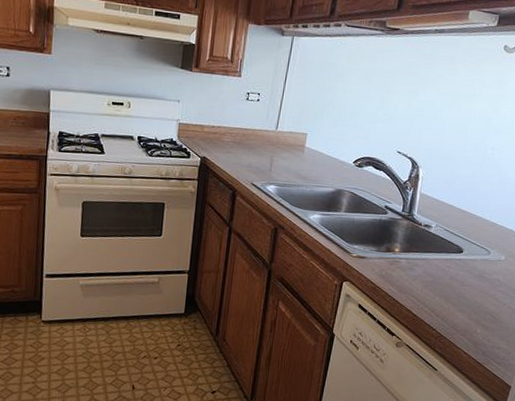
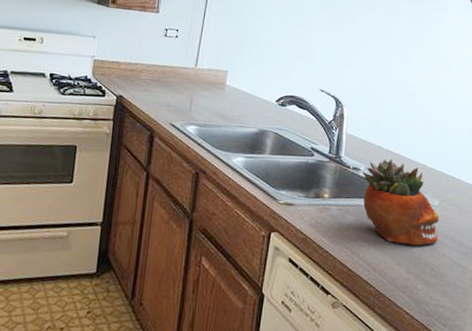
succulent planter: none [432,217,504,296] -> present [362,159,439,246]

